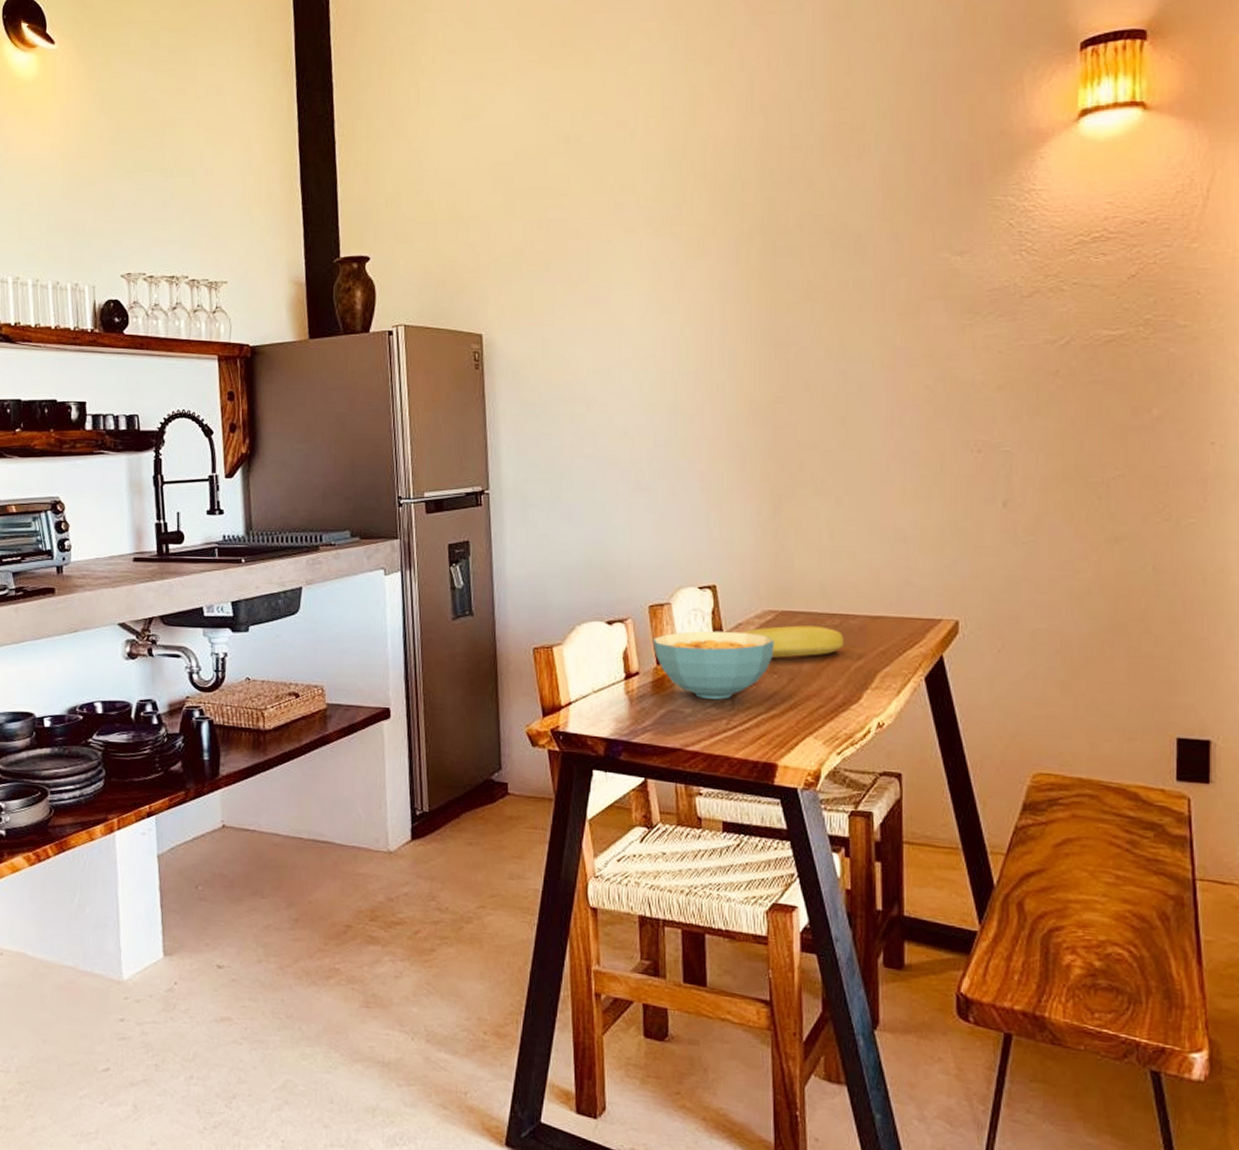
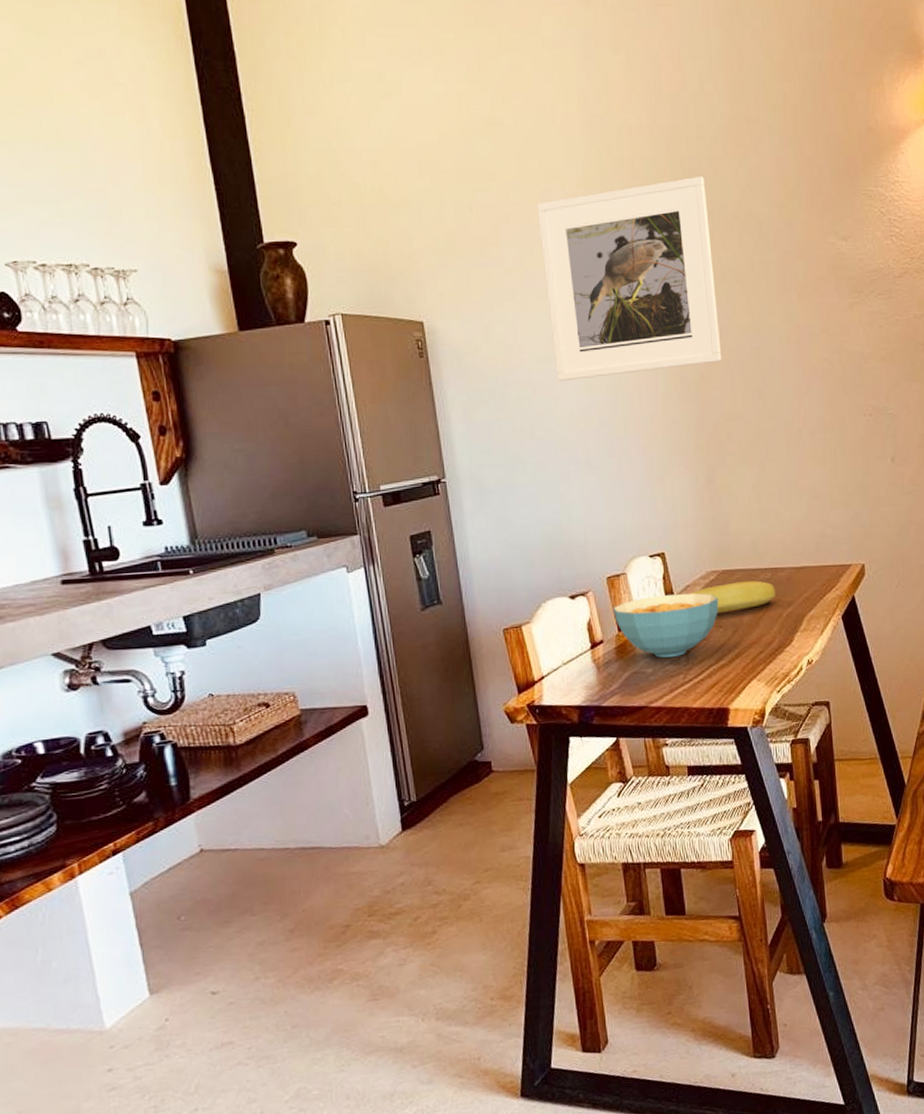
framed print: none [608,187,801,399] -> present [537,176,722,382]

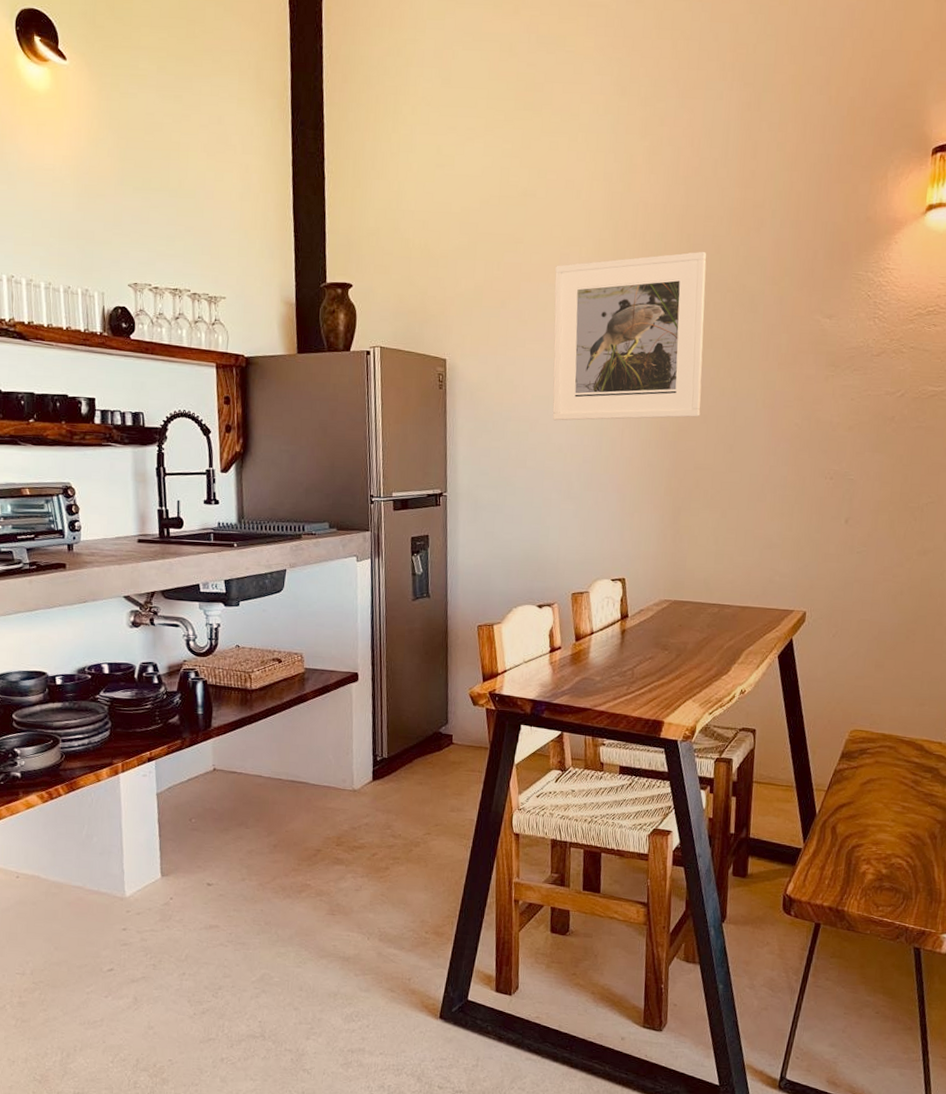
cereal bowl: present [612,593,719,658] -> none [573,615,667,670]
banana: present [690,580,776,613] -> none [642,612,720,638]

